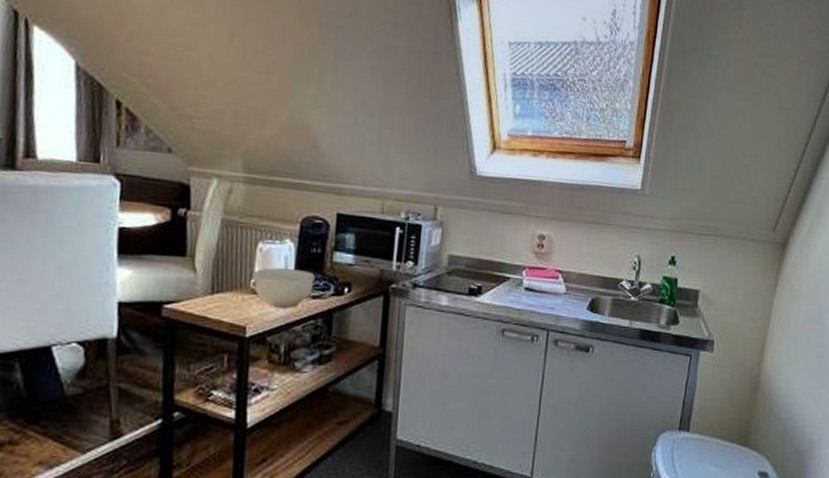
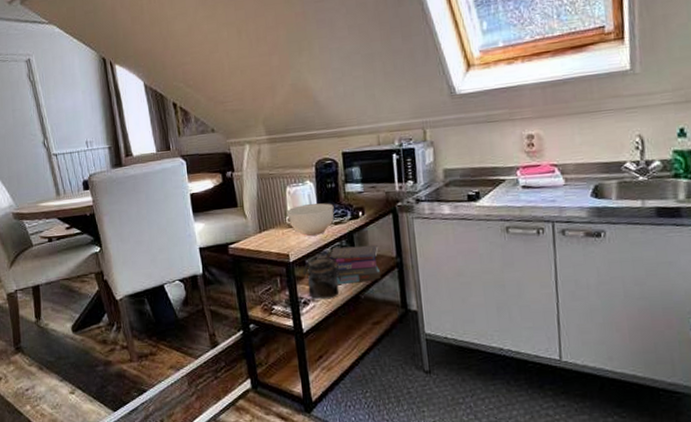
jar: none [260,337,310,387] -> present [303,257,342,299]
books: none [297,326,361,372] -> present [328,245,382,284]

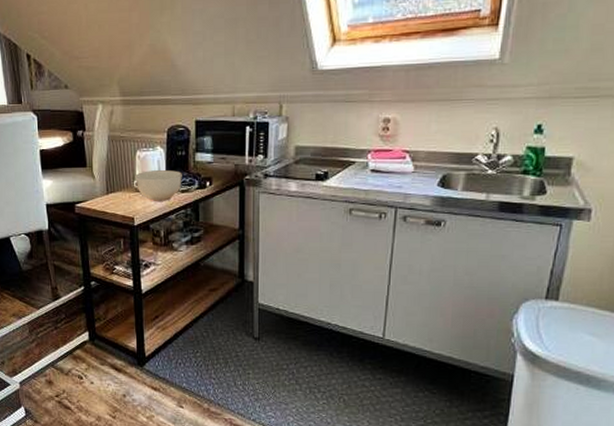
jar: present [303,257,342,299] -> none [146,224,184,263]
books: present [328,245,382,284] -> none [172,215,223,251]

